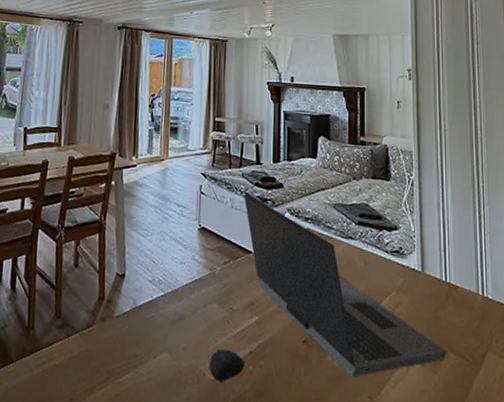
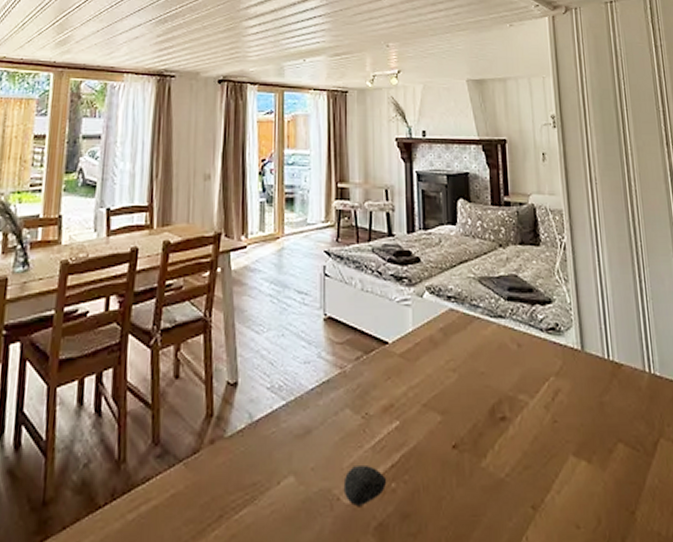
laptop: present [244,192,446,378] -> none [375,271,615,485]

